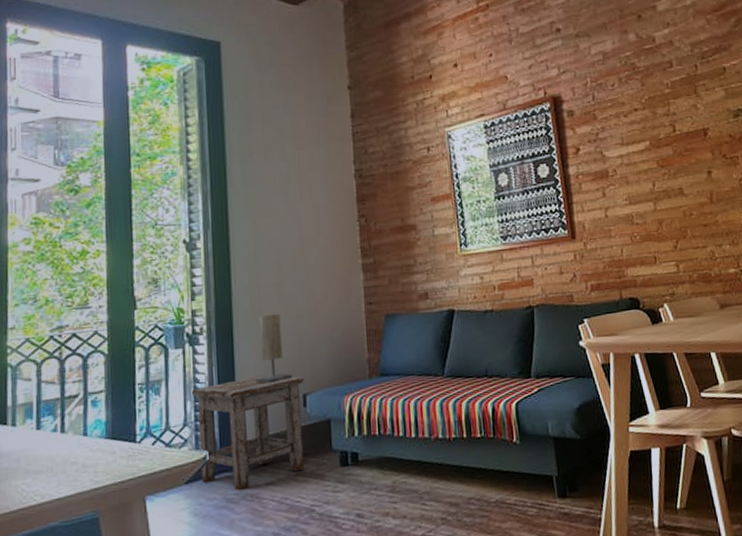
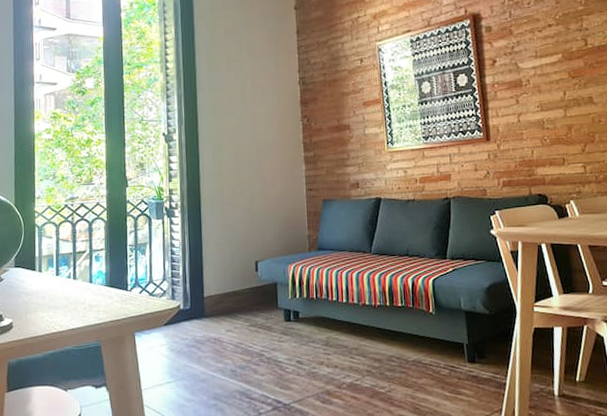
stool: present [191,375,305,491] -> none [169,243,256,335]
table lamp: present [255,313,292,383] -> none [218,194,247,250]

